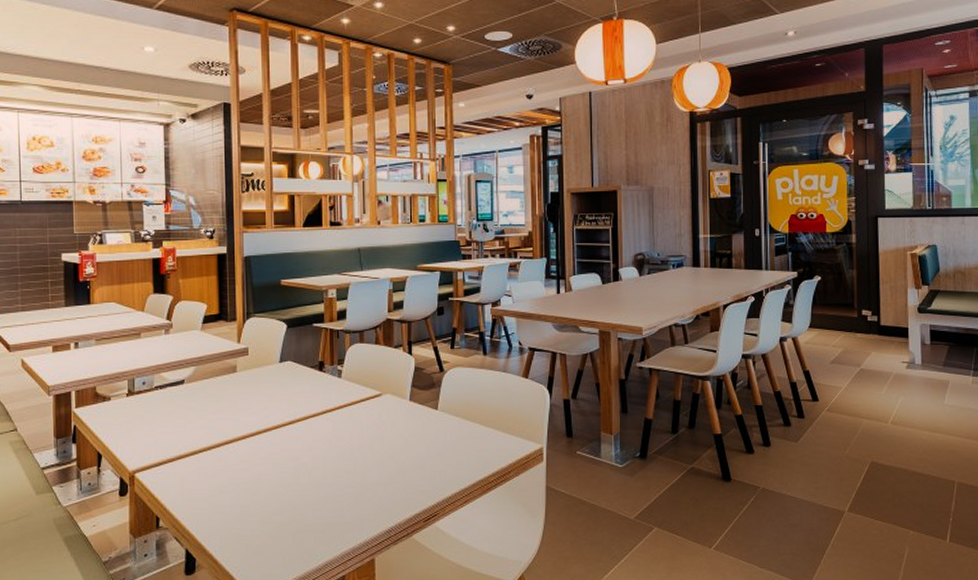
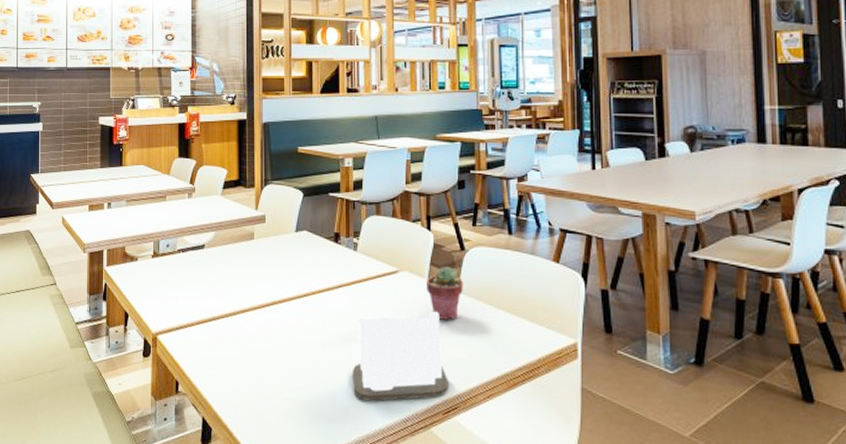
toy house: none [337,429,429,516] -> present [352,311,448,401]
potted succulent: none [408,388,442,436] -> present [427,267,463,320]

